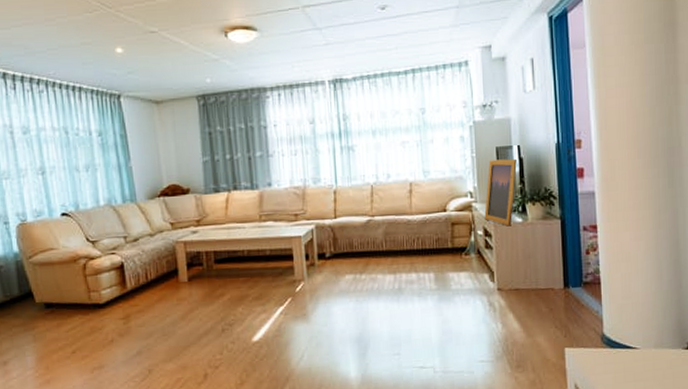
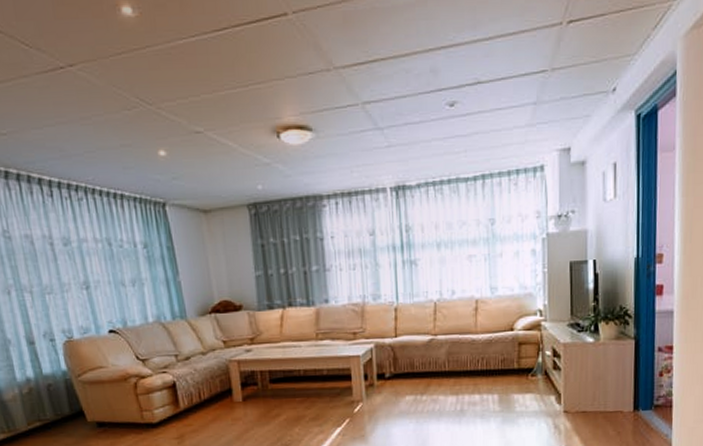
picture frame: present [484,158,517,227] -> none [554,274,591,347]

